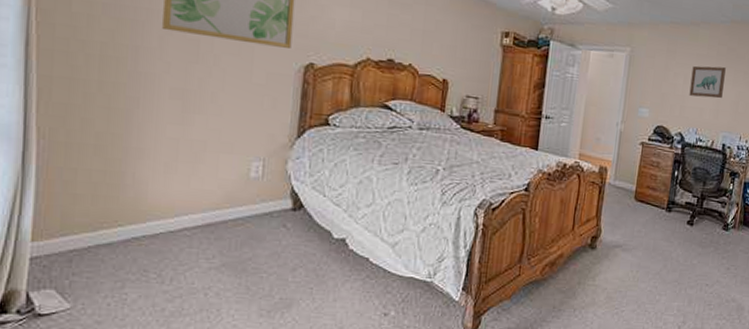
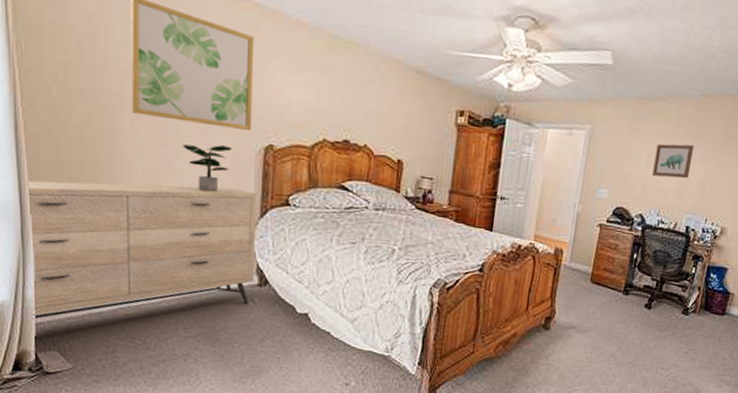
dresser: none [27,98,294,254] -> present [29,180,257,320]
potted plant: none [216,62,270,112] -> present [183,144,232,192]

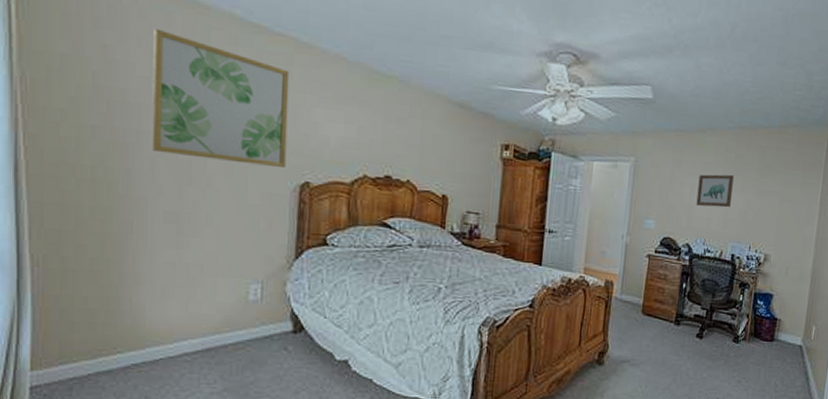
dresser: present [29,180,257,320] -> none [26,225,291,383]
potted plant: present [183,144,232,192] -> none [209,183,265,233]

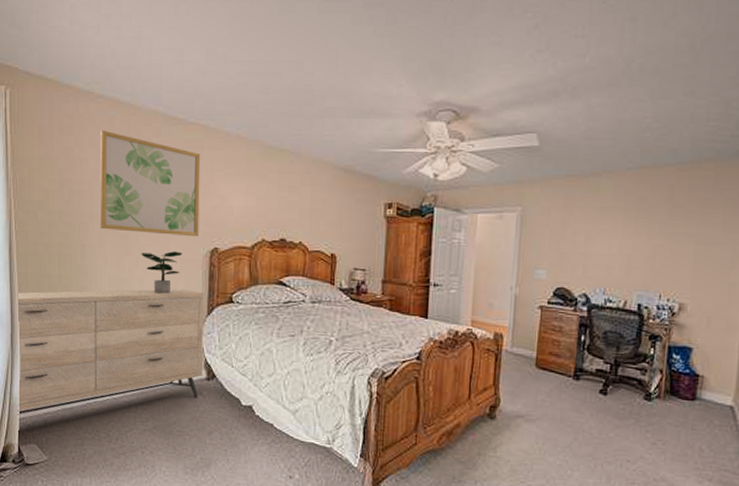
dresser: none [26,225,291,383] -> present [17,289,204,415]
potted plant: none [209,183,265,233] -> present [141,251,183,294]
wall art: present [696,174,734,208] -> none [593,219,637,254]

